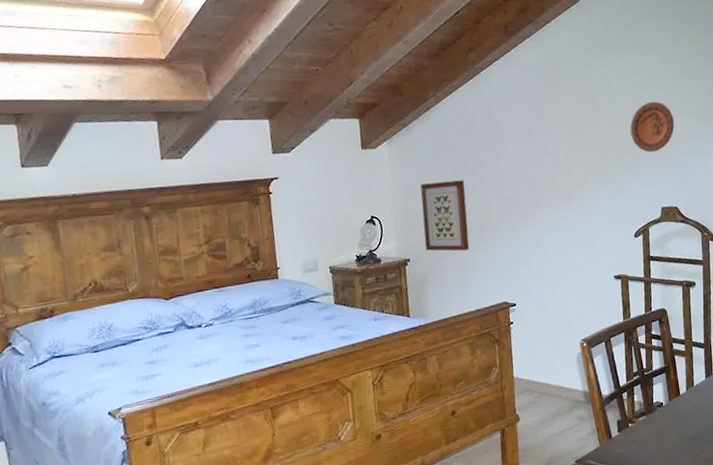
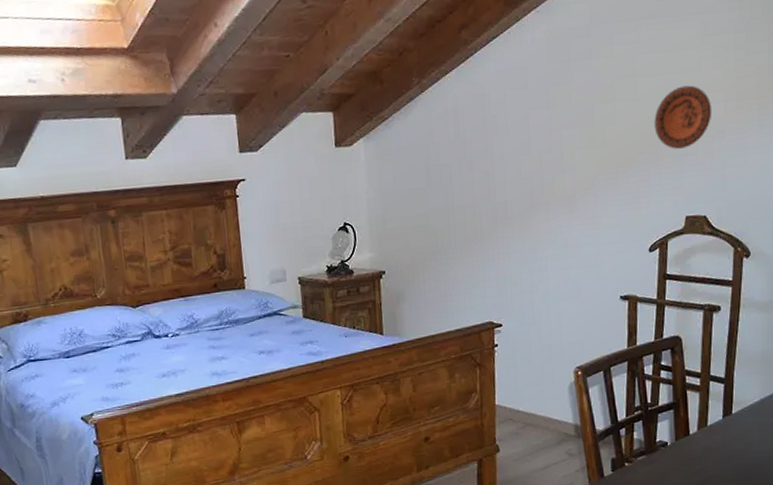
wall art: present [420,180,470,251] -> none [400,182,453,264]

